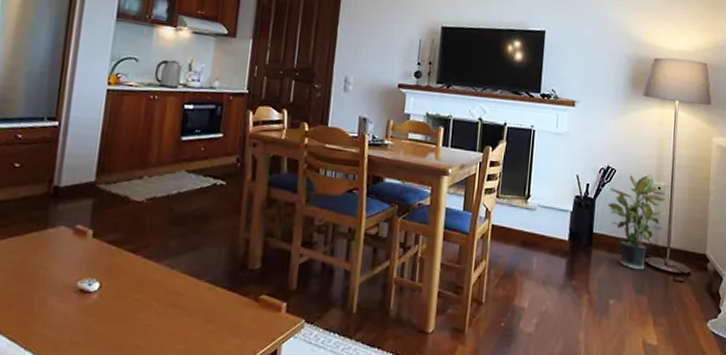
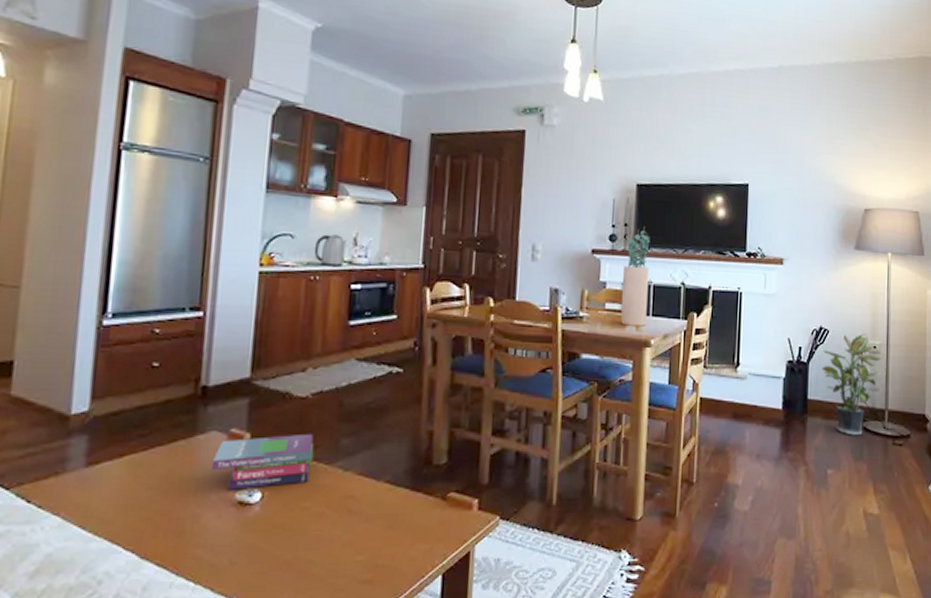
books: none [58,233,147,279] -> present [211,433,315,490]
vase: none [422,65,452,157] -> present [621,226,650,326]

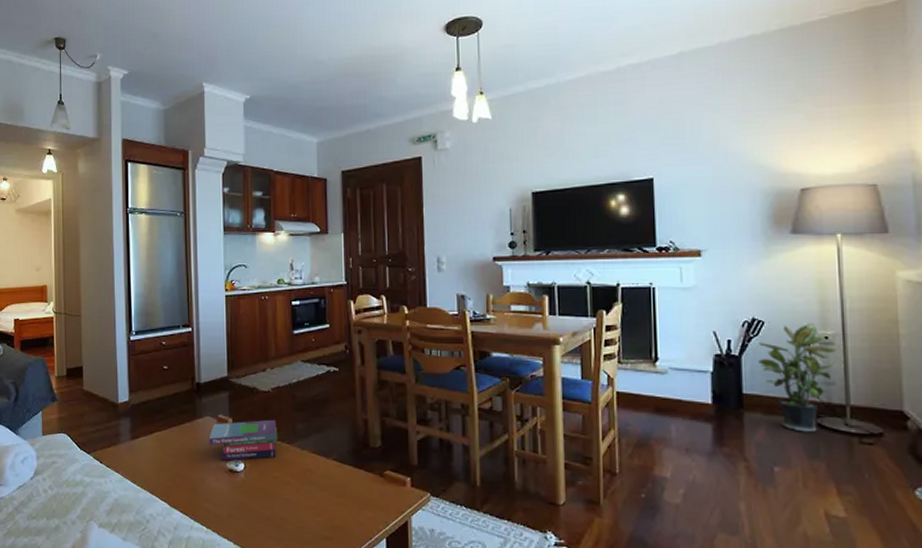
kettle: present [314,234,347,268] -> none [262,262,286,289]
vase: present [621,226,650,326] -> none [525,231,554,325]

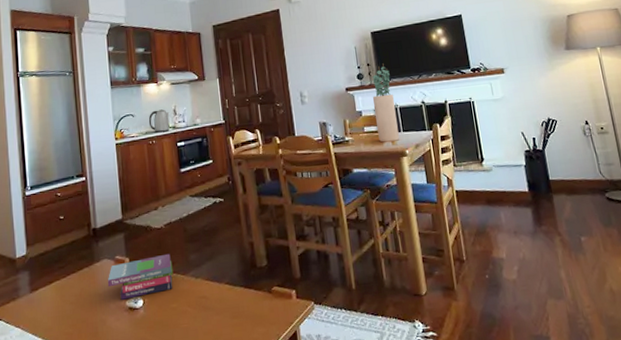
kettle: none [262,262,286,289] -> present [148,109,170,133]
vase: none [525,231,554,325] -> present [372,63,400,143]
potted plant: present [758,323,836,433] -> none [555,118,611,206]

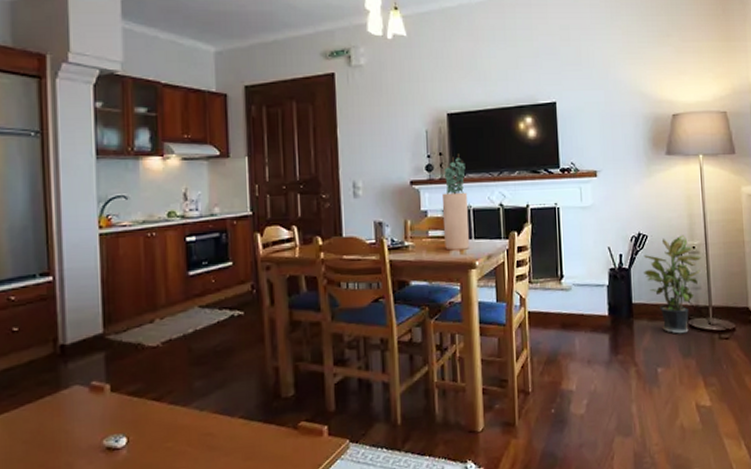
books: present [107,253,174,300] -> none [78,379,171,438]
kettle: present [148,109,170,133] -> none [147,192,178,223]
potted plant: none [555,118,611,206] -> present [643,235,701,334]

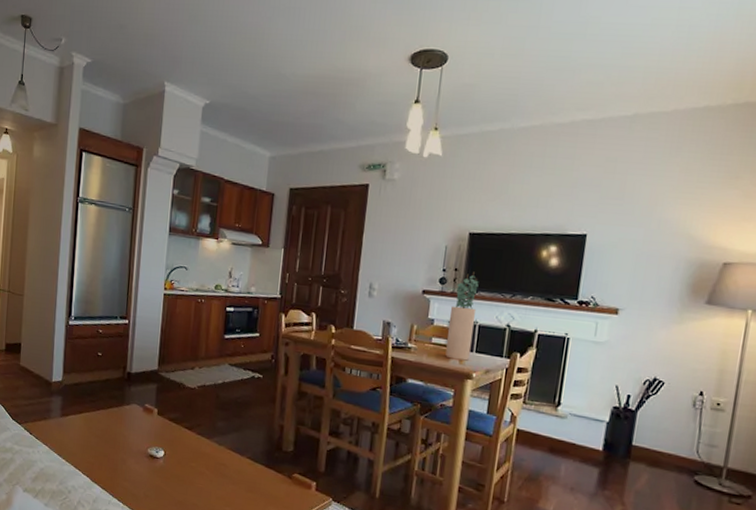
potted plant: present [643,235,701,334] -> none [652,389,726,488]

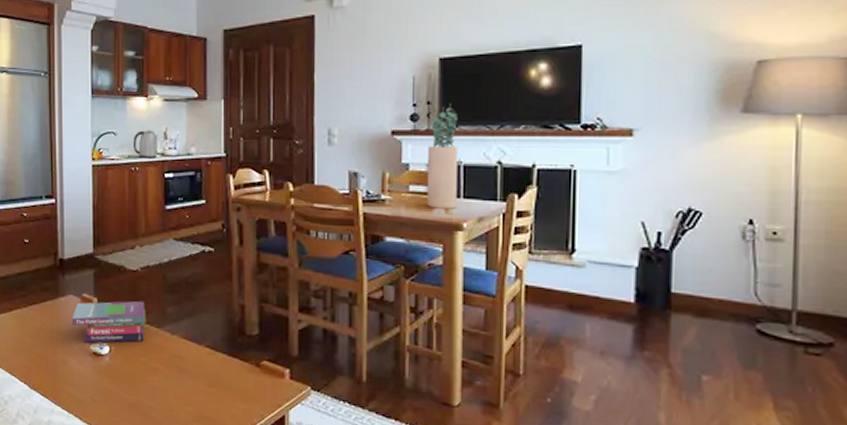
books: none [133,411,199,449] -> present [71,300,146,343]
kettle: none [201,268,225,294] -> present [132,130,159,159]

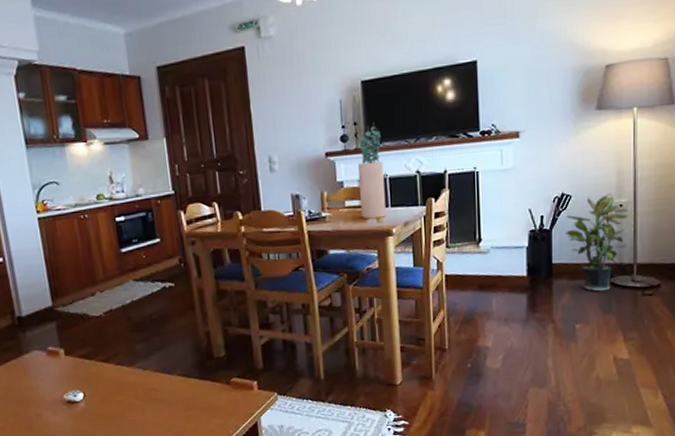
books: present [71,300,146,343] -> none [39,344,117,393]
kettle: present [132,130,159,159] -> none [77,176,106,206]
potted plant: none [692,216,786,339] -> present [566,193,628,292]

